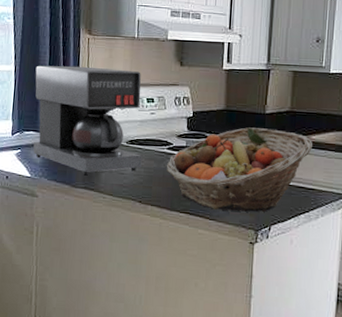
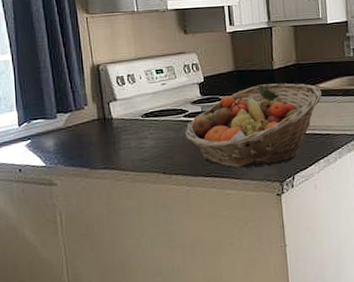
coffee maker: present [33,65,142,176] -> none [34,44,160,156]

